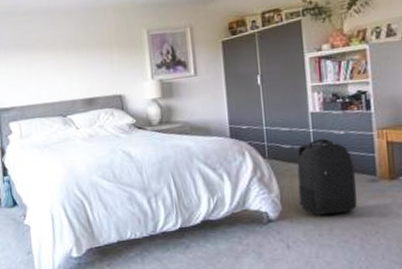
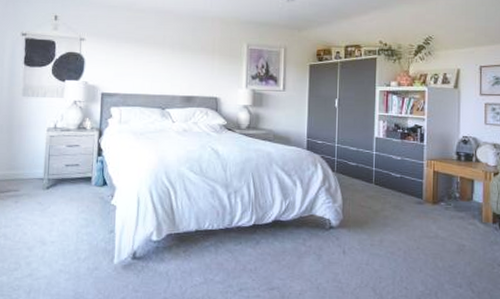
backpack: present [297,138,357,215] -> none [357,161,406,228]

